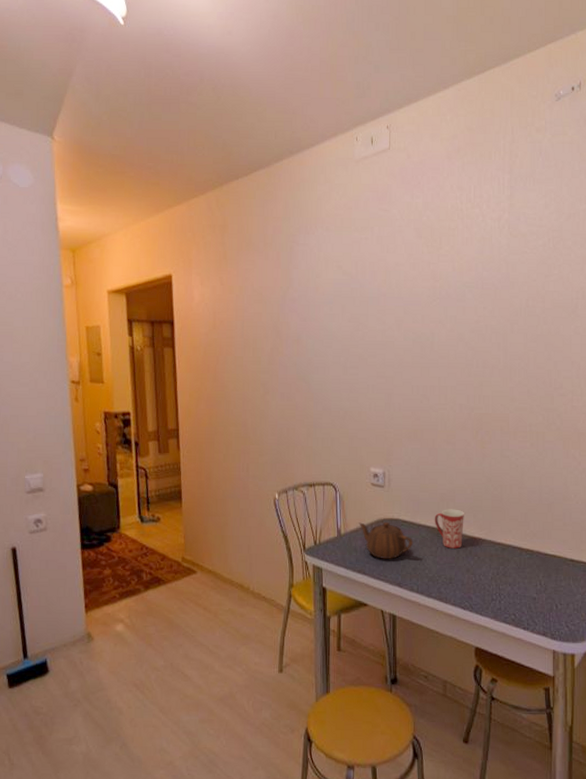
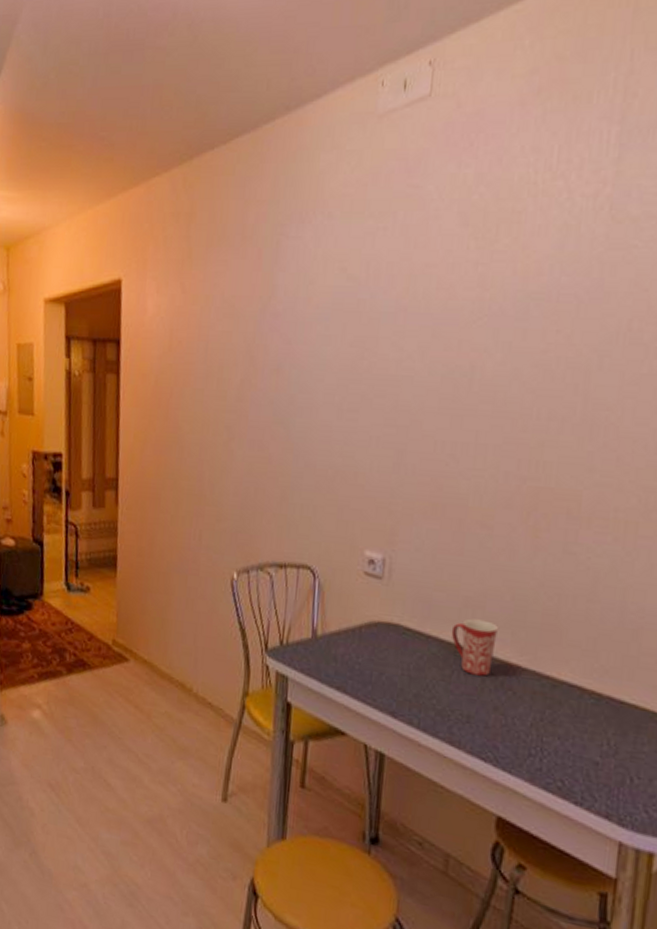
teapot: present [359,521,413,559] -> none [342,622,418,678]

